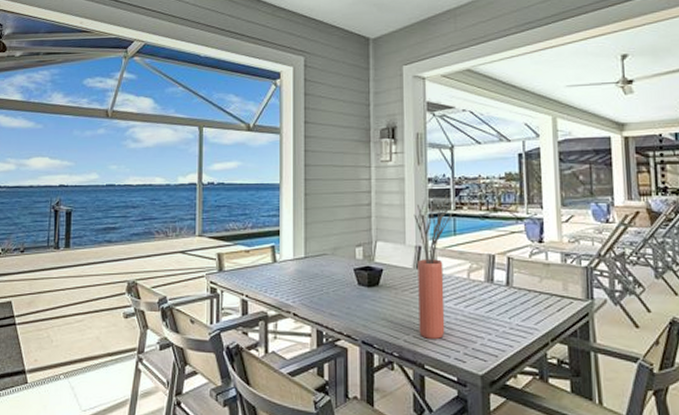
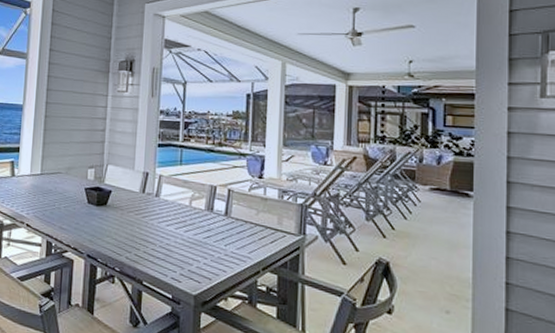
vase: present [414,194,453,339] -> none [140,126,181,259]

